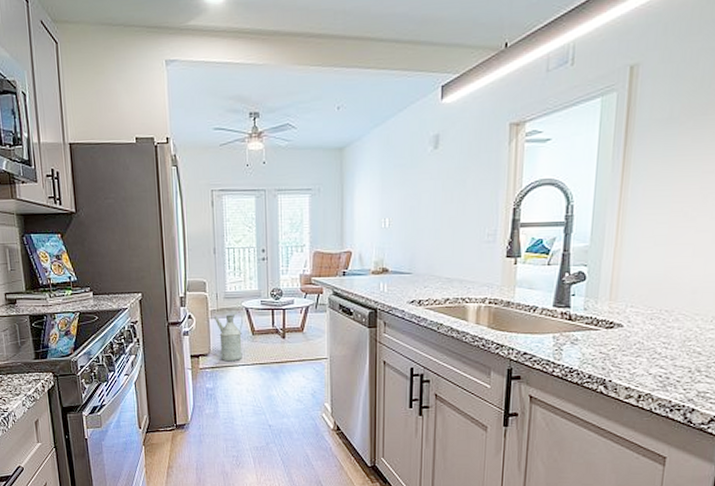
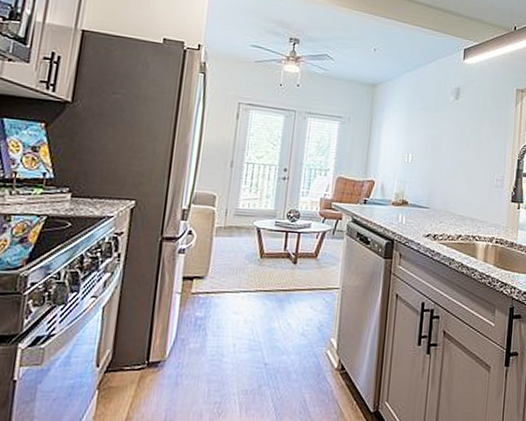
watering can: present [213,312,243,361] -> none [218,231,252,286]

